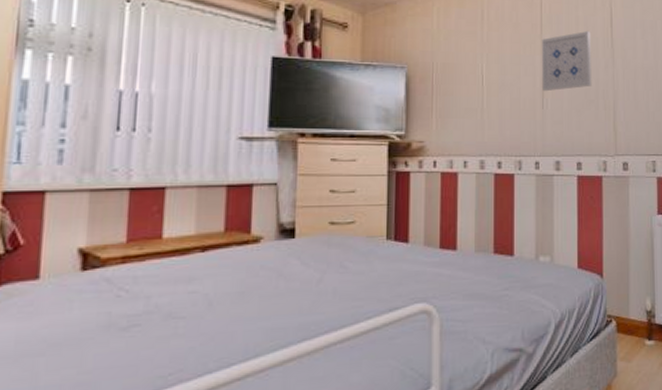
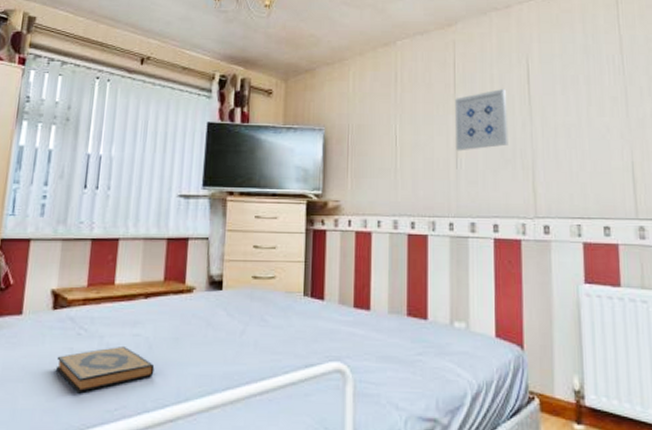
hardback book: none [89,304,217,360] -> present [55,345,155,392]

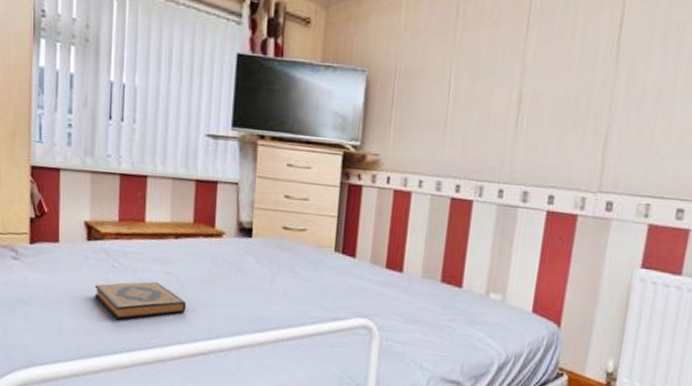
wall art: present [454,88,508,151] -> none [518,33,590,108]

